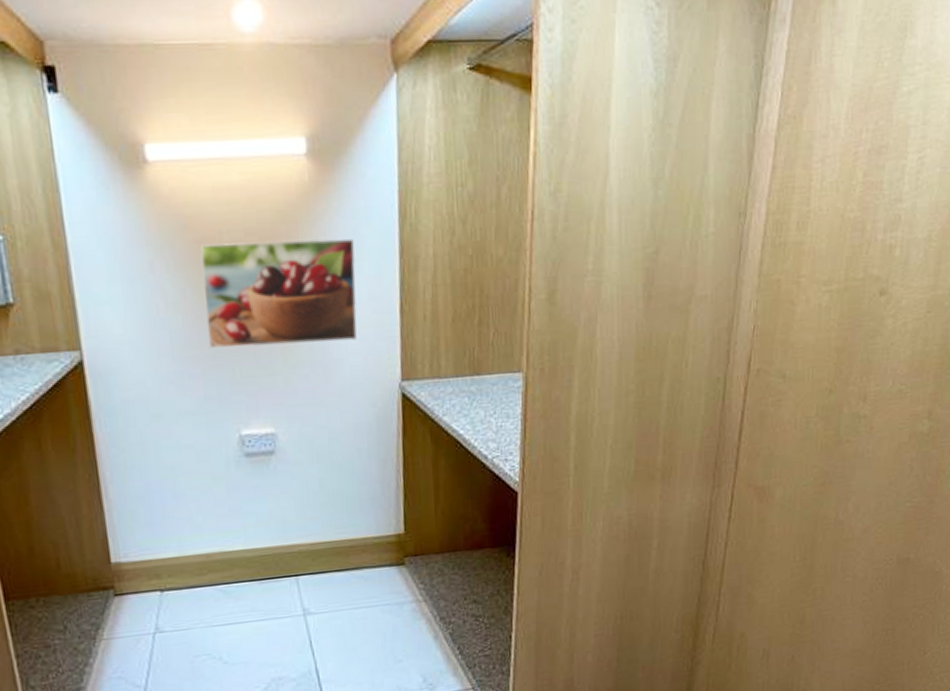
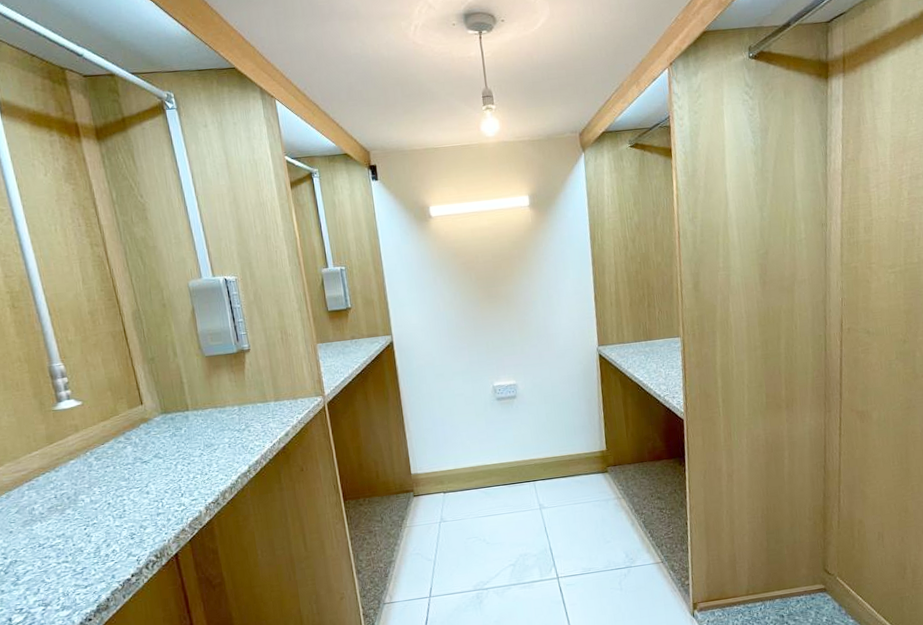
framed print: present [200,238,358,349] -> none [465,256,567,331]

